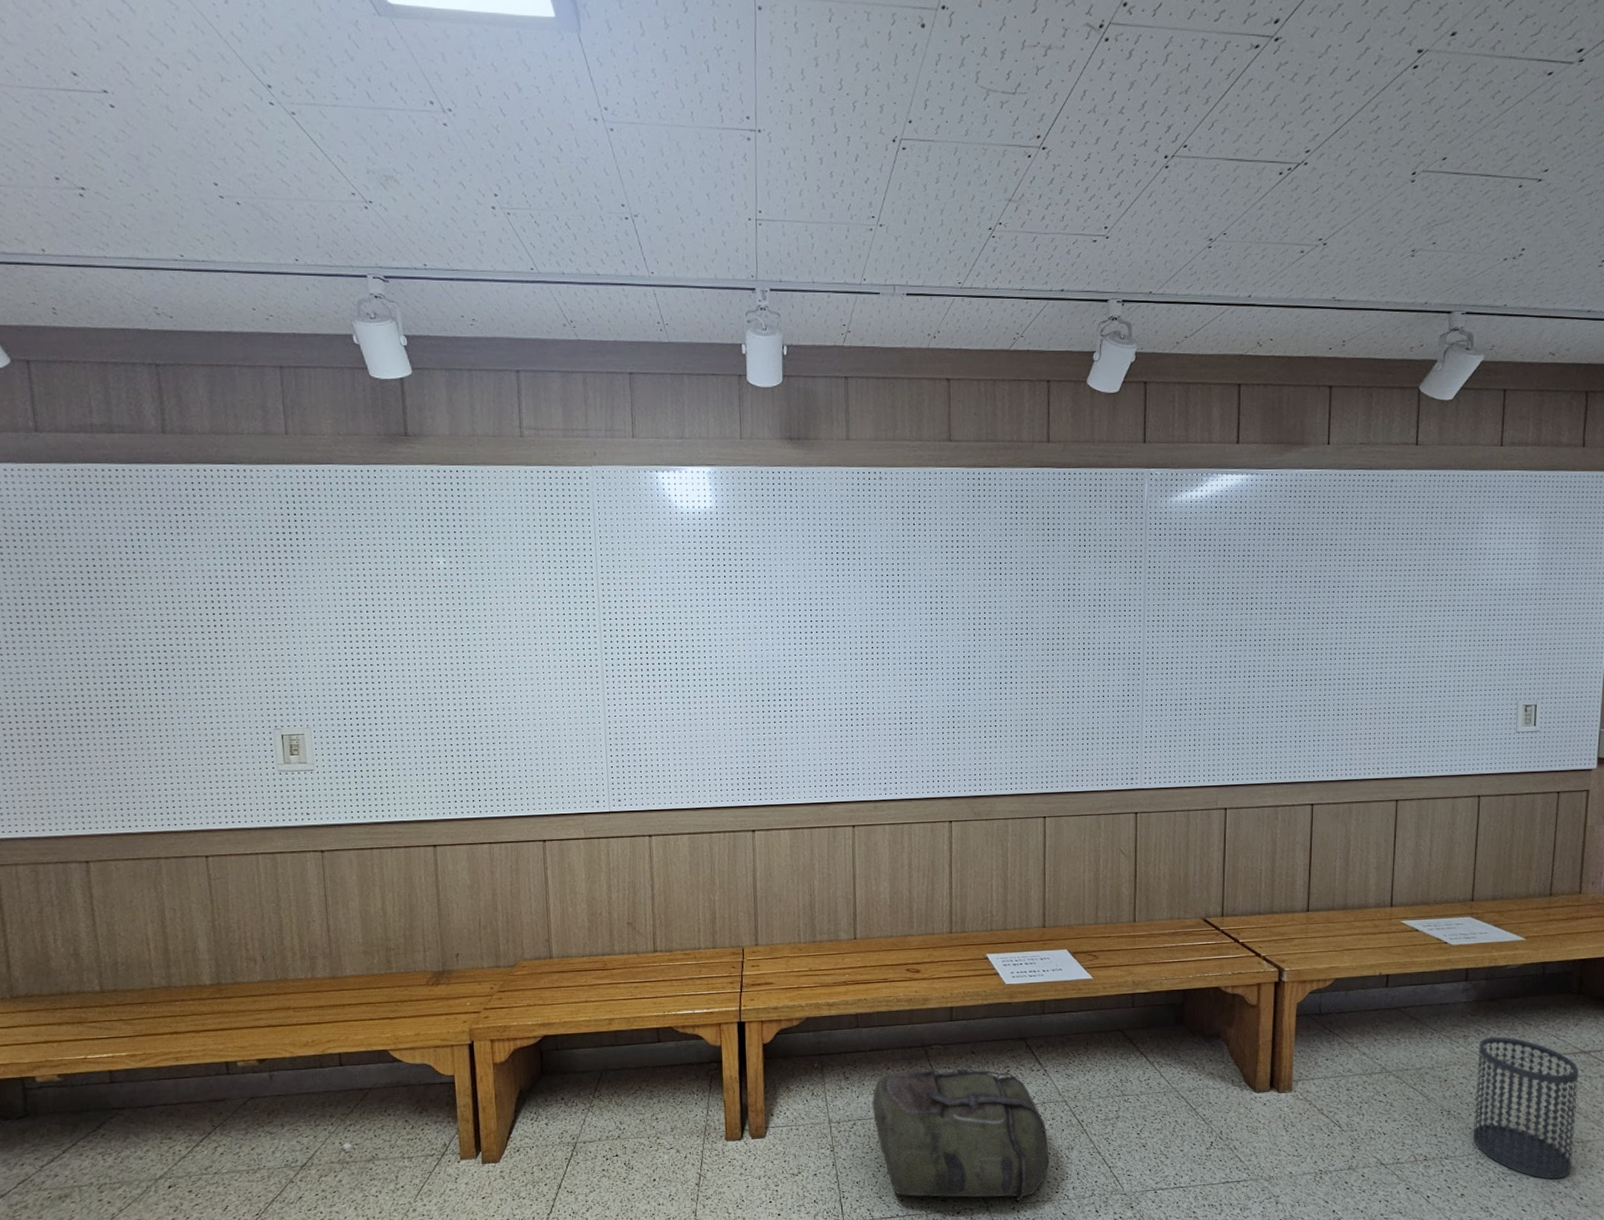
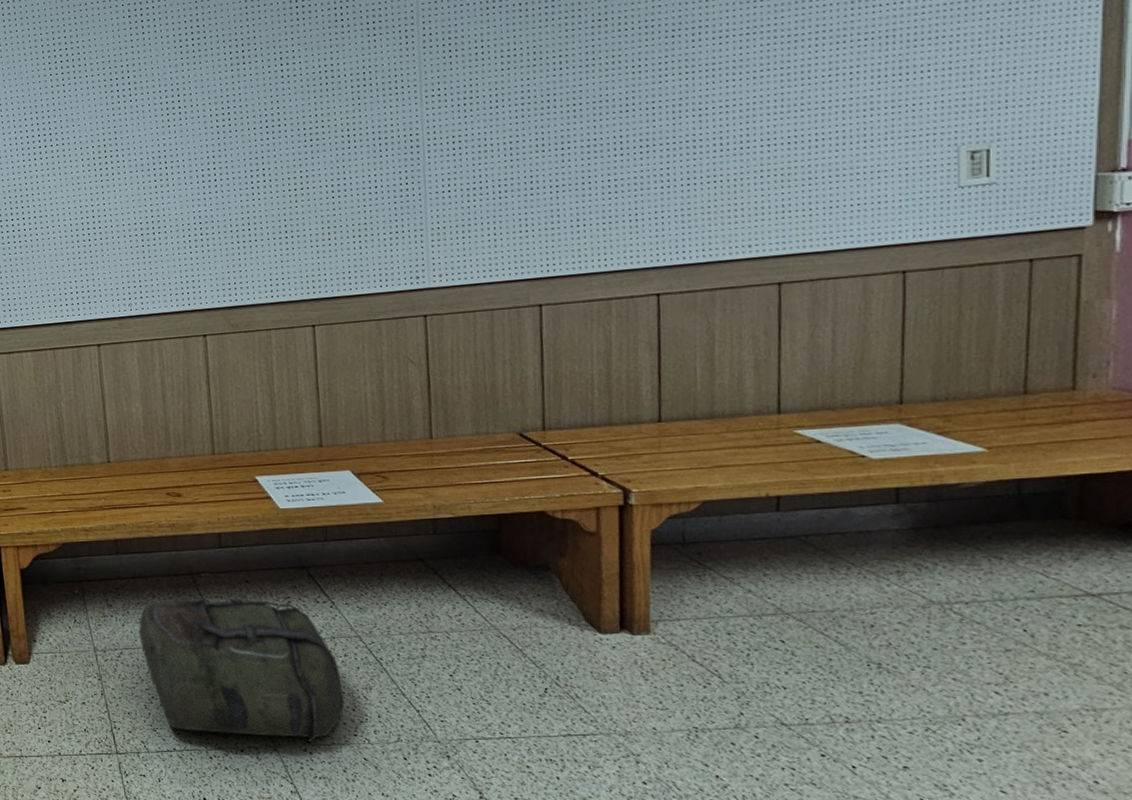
wastebasket: present [1472,1036,1579,1180] -> none [917,573,1084,756]

